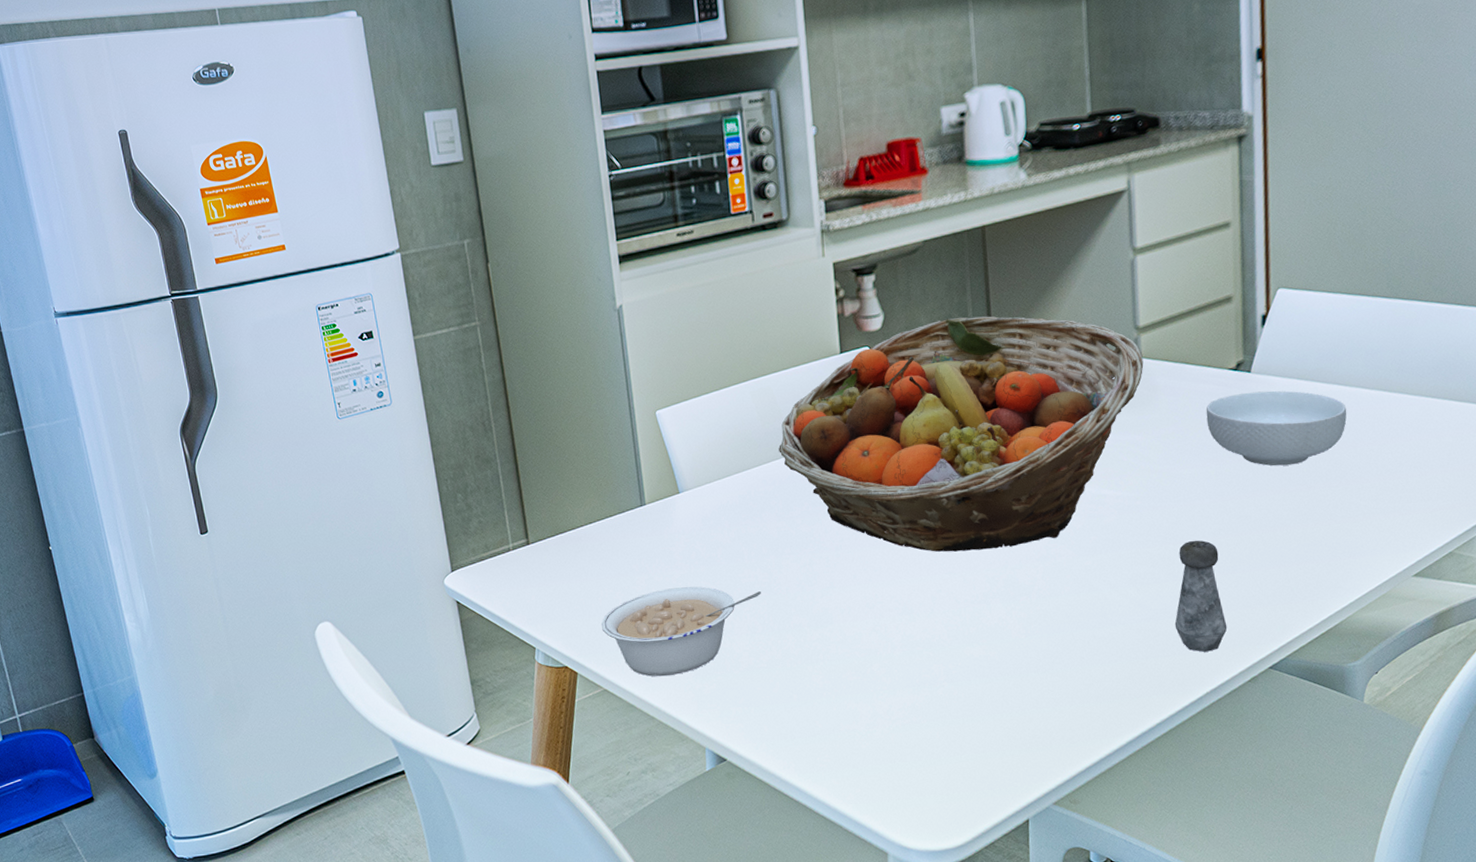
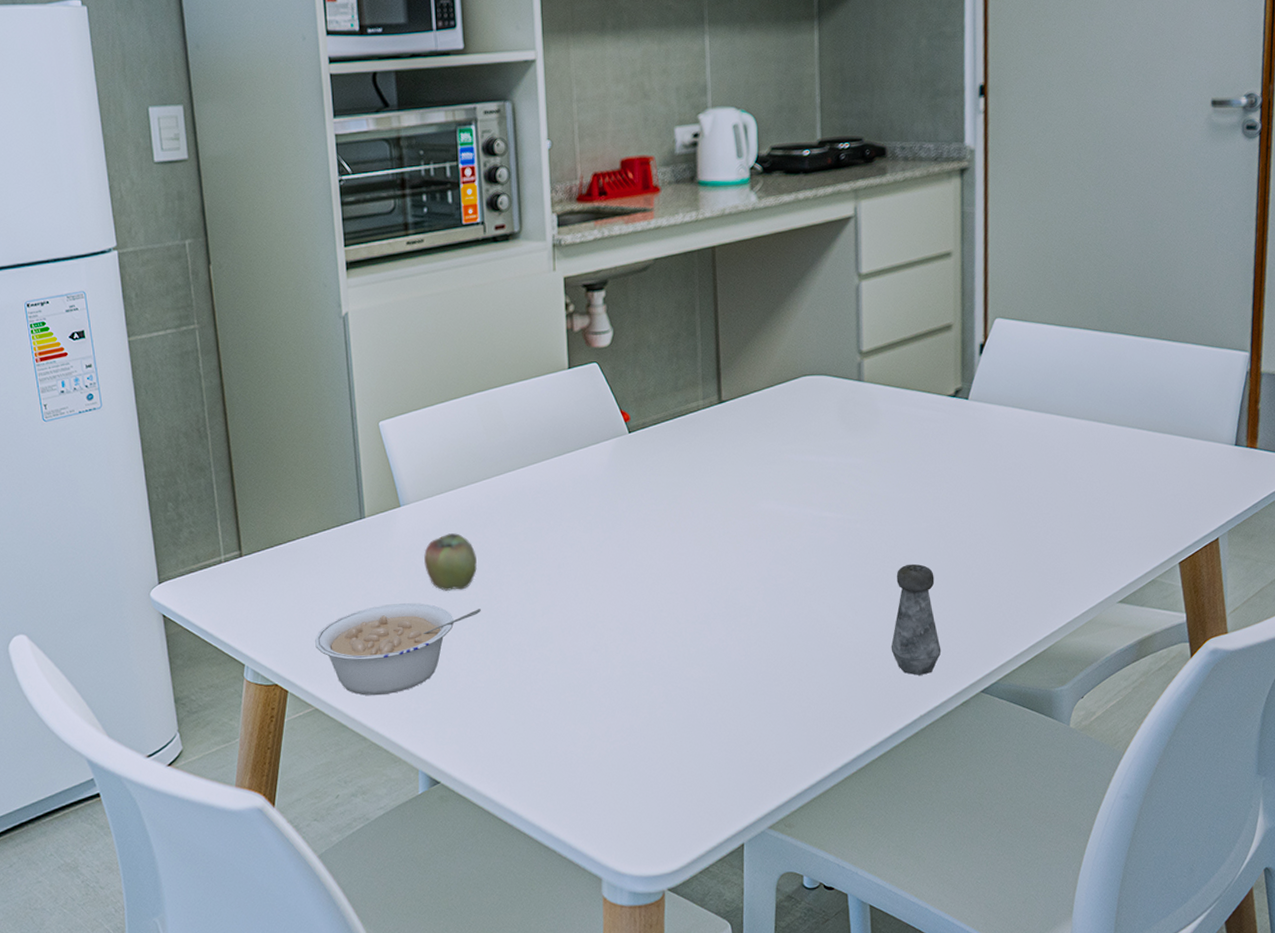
apple: none [704,518,756,574] -> present [424,533,477,591]
fruit basket: present [779,316,1144,552] -> none [503,336,866,572]
cereal bowl: present [1206,390,1347,466] -> none [925,418,1059,492]

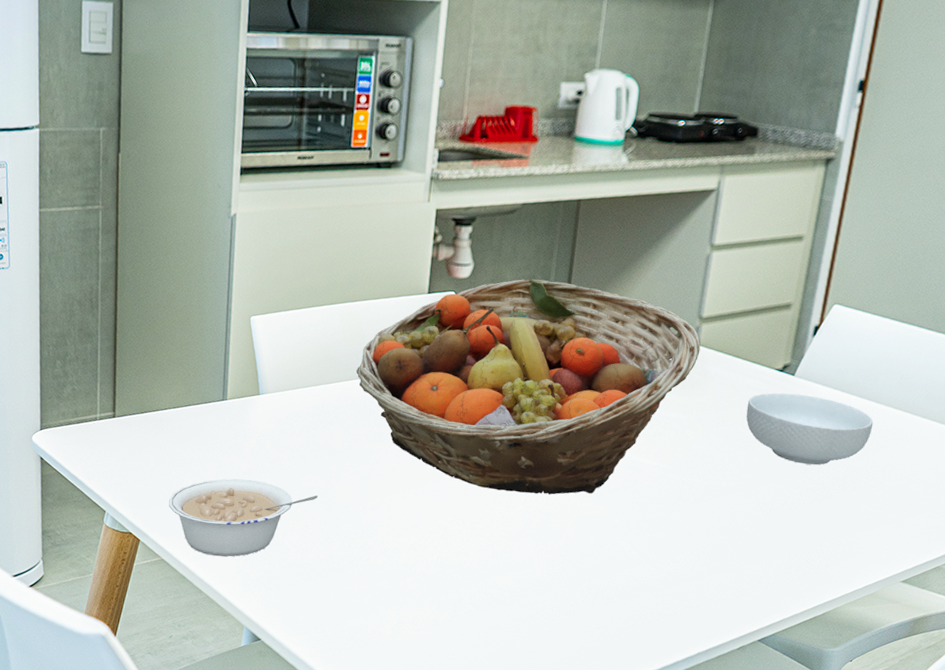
apple: present [424,533,477,591] -> none [273,425,321,476]
fruit basket: none [503,336,866,572] -> present [356,278,701,495]
salt shaker: present [891,563,942,675] -> none [681,517,734,617]
cereal bowl: none [925,418,1059,492] -> present [746,393,874,465]

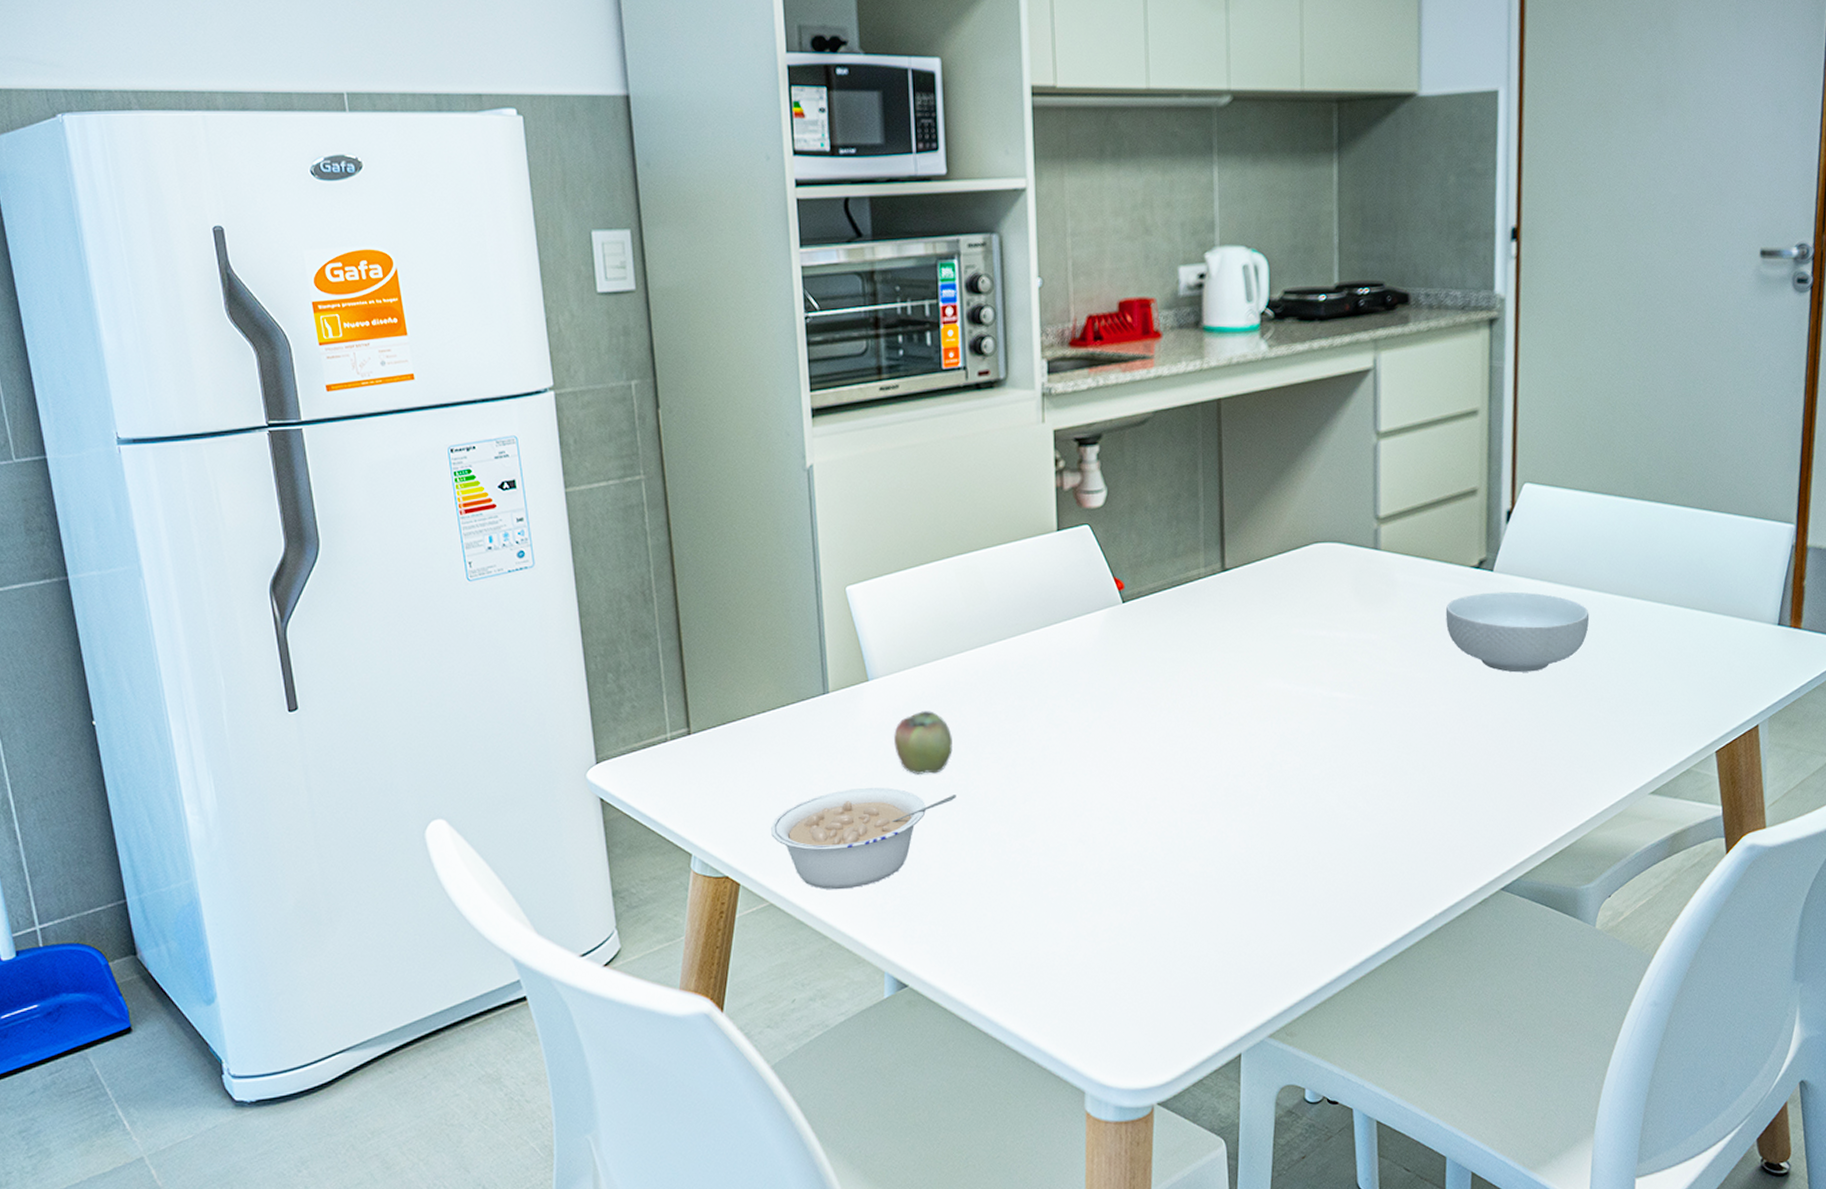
apple: none [273,425,321,476] -> present [894,711,952,774]
fruit basket: present [356,278,701,495] -> none [984,497,1383,756]

